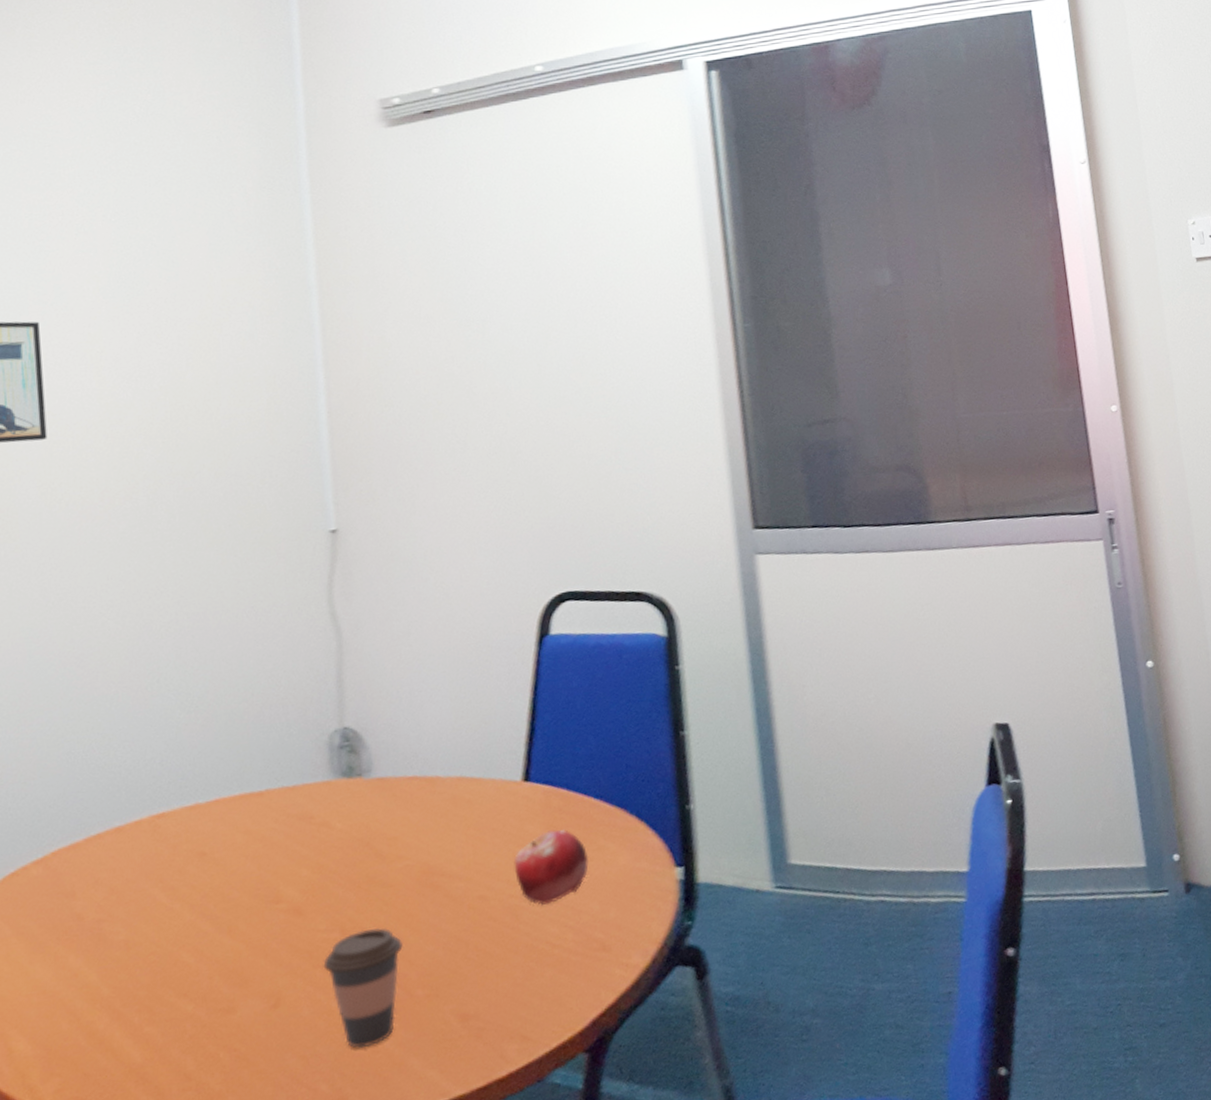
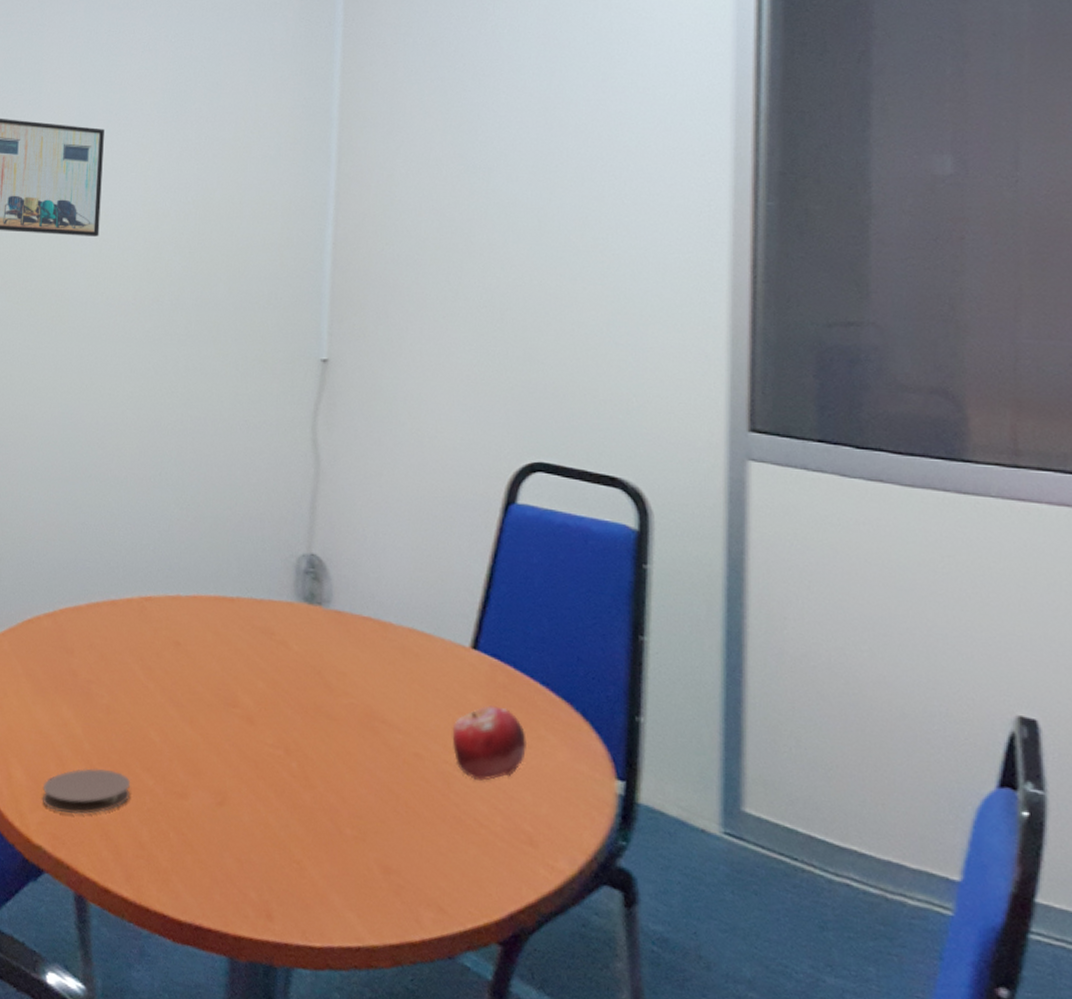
coaster: none [56,1007,166,1073] -> present [43,768,131,815]
coffee cup: present [323,928,403,1048] -> none [266,754,339,870]

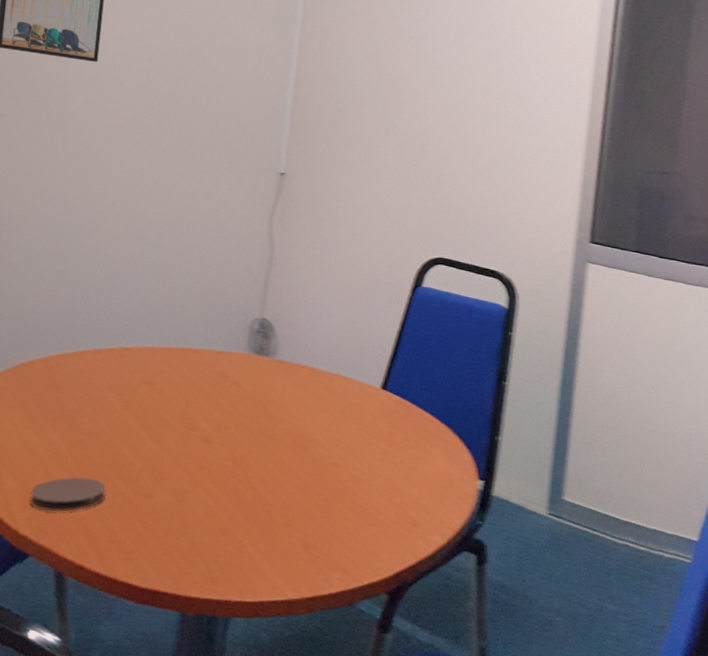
fruit: present [452,705,528,781] -> none [362,429,418,482]

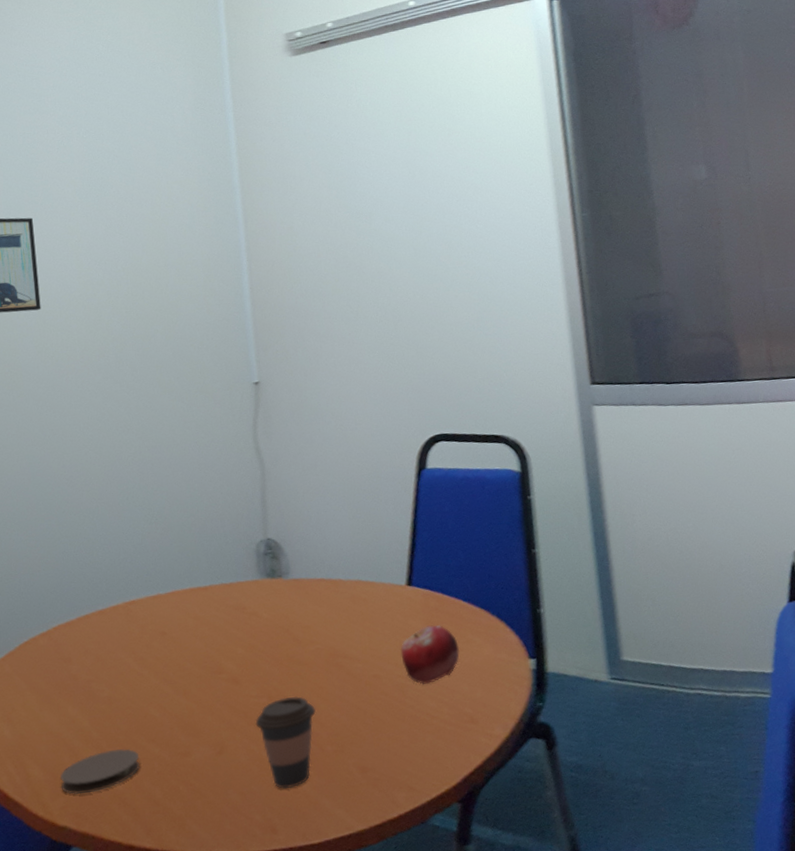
coffee cup: none [217,465,274,548] -> present [255,696,316,789]
fruit: none [362,429,418,482] -> present [400,625,460,684]

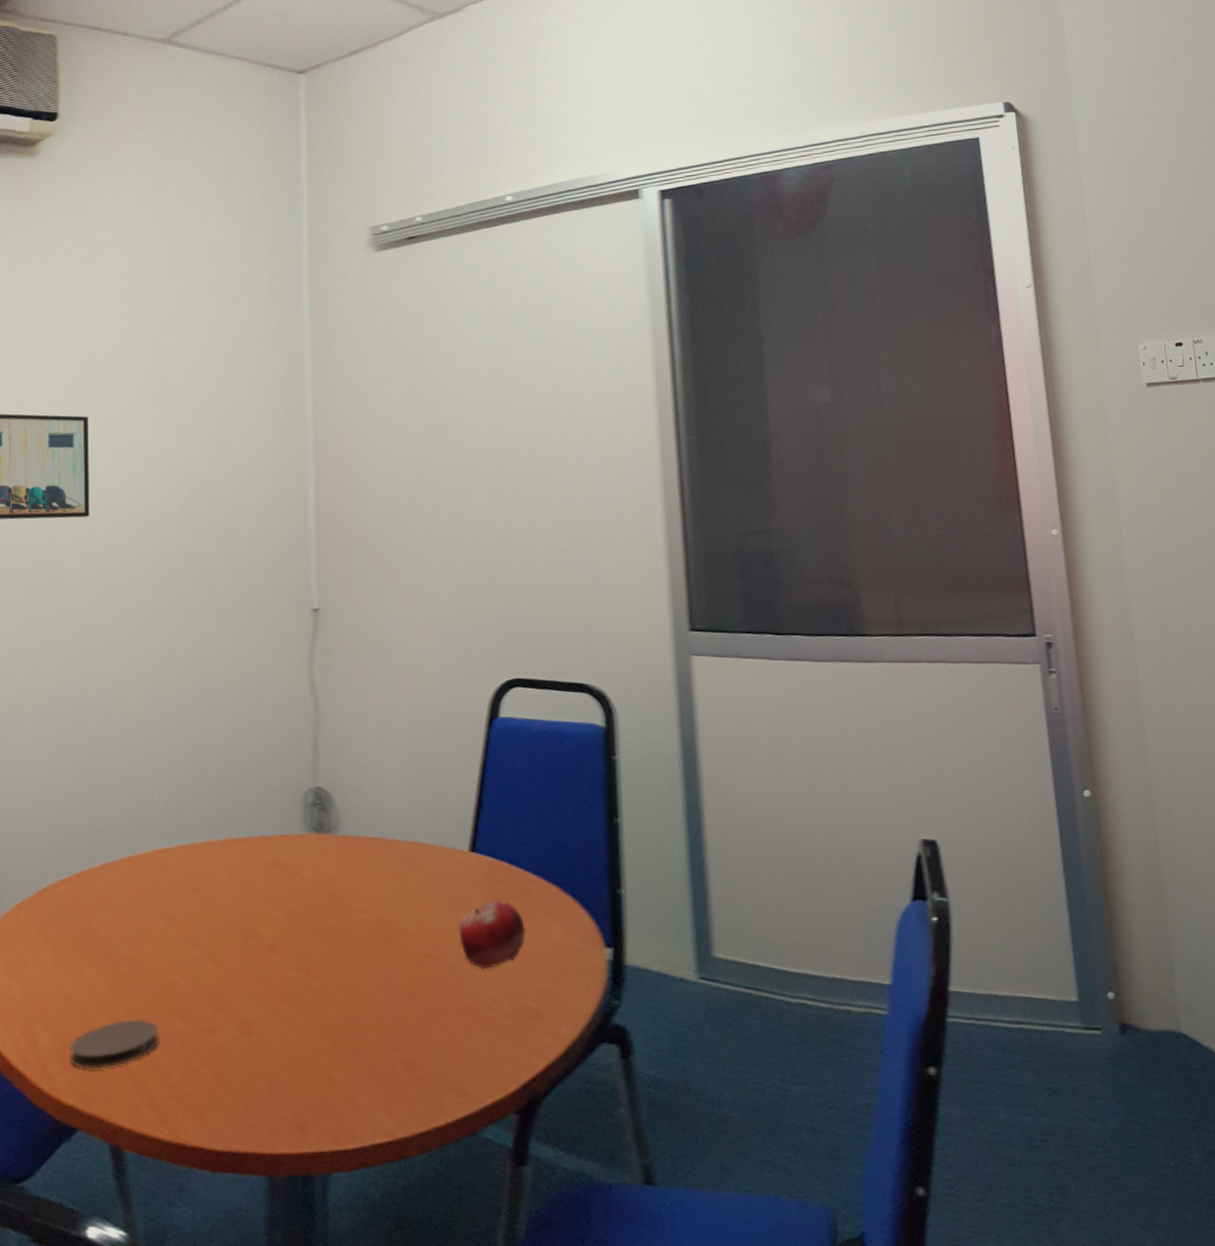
coffee cup: present [255,696,316,789] -> none [290,972,359,1081]

